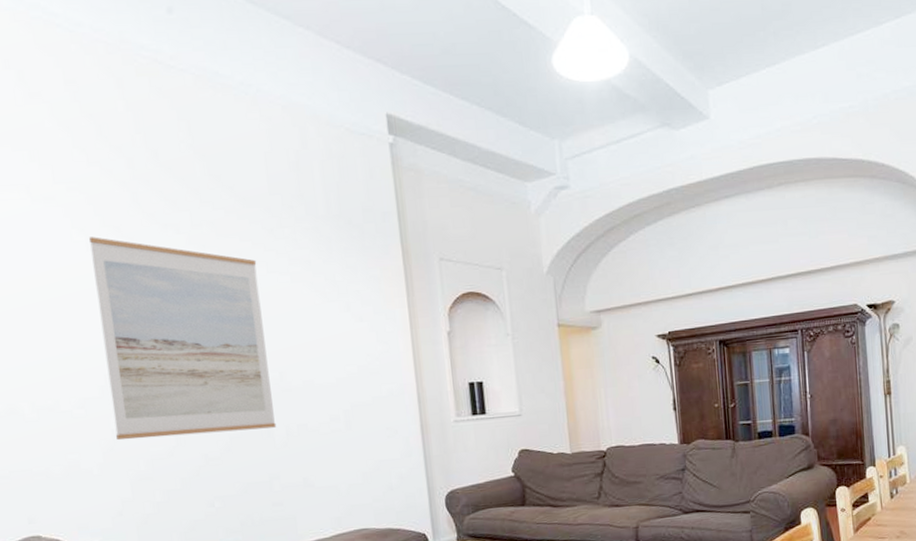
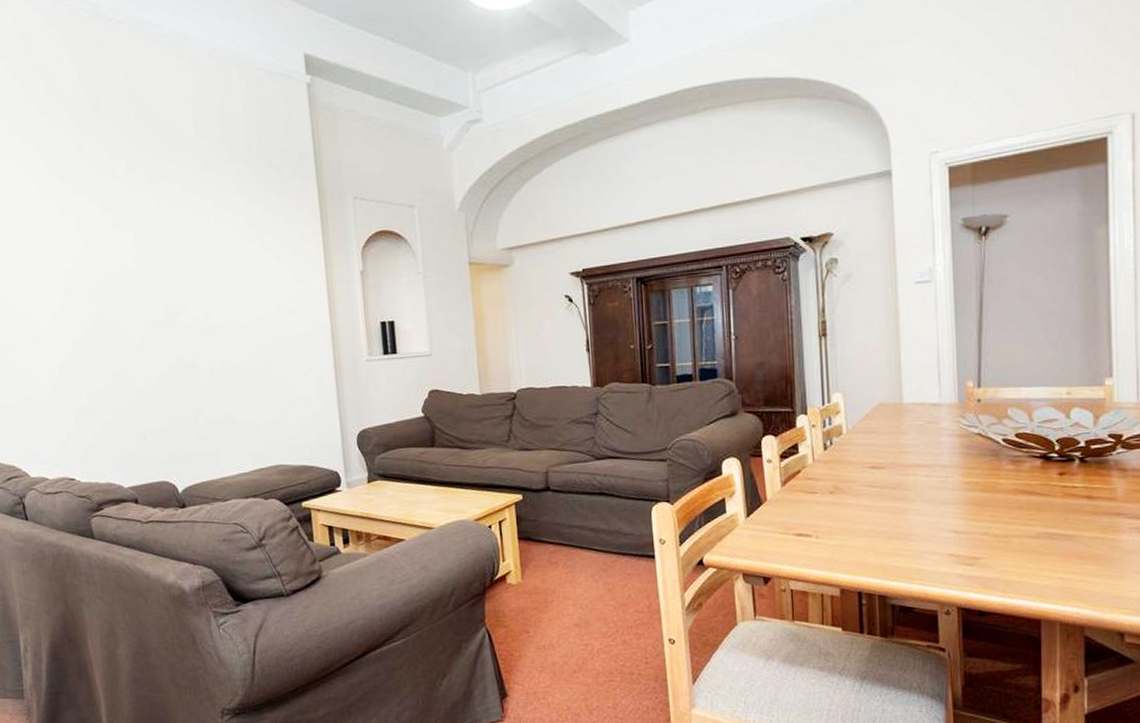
wall art: present [89,236,277,441] -> none [40,184,202,375]

